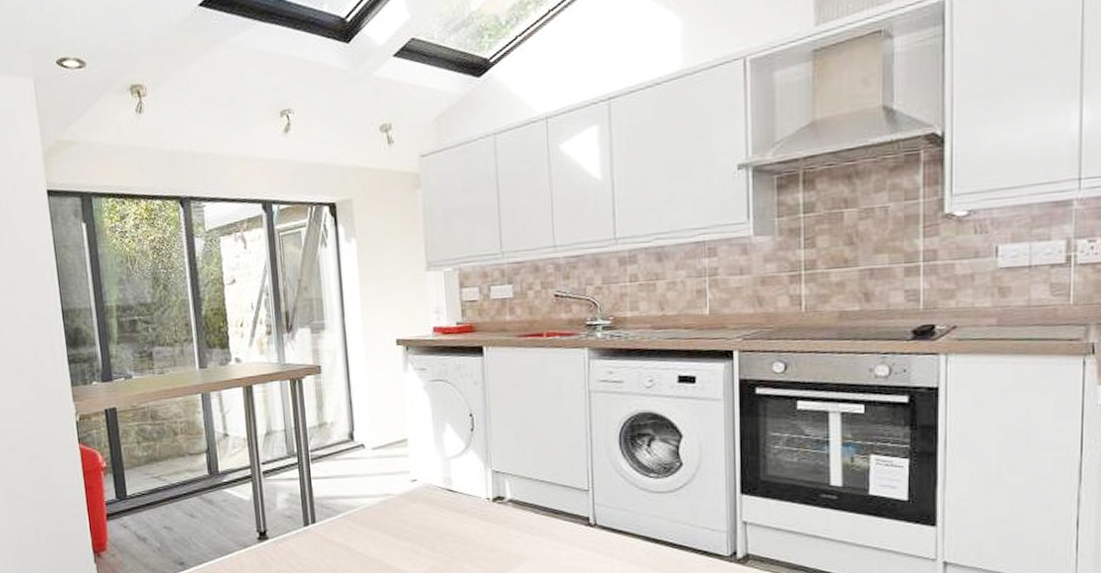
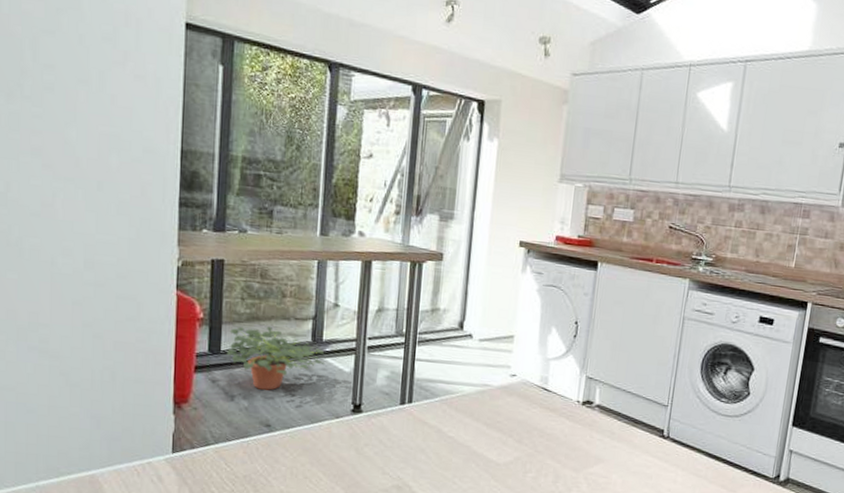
potted plant: none [132,466,224,529] -> present [227,326,324,390]

